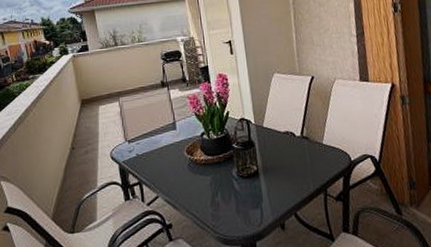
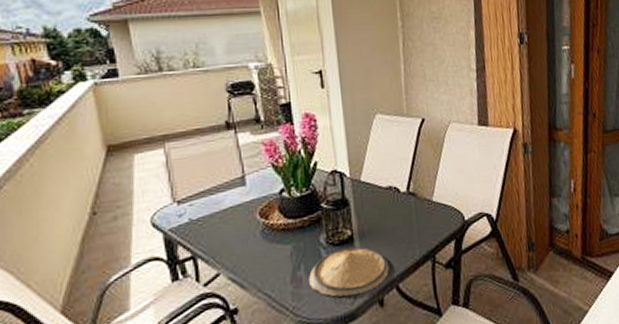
plate: none [225,180,289,220] -> present [309,247,390,297]

